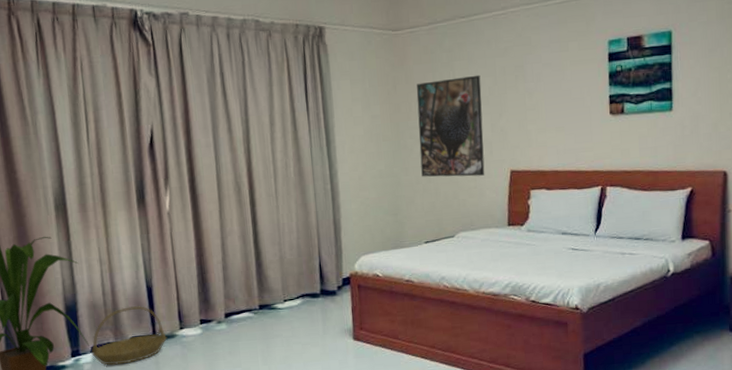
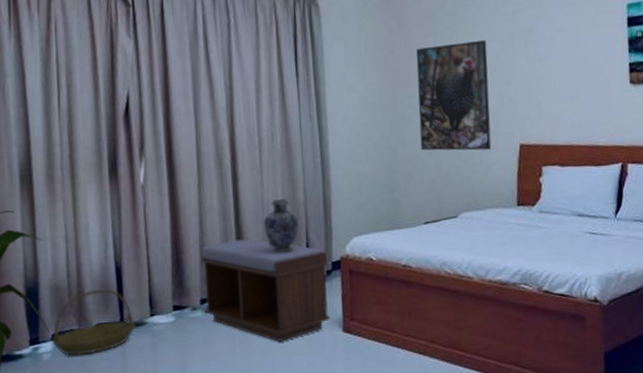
bench: none [224,259,342,349] -> present [201,239,331,341]
decorative vase: none [280,222,312,271] -> present [263,199,299,253]

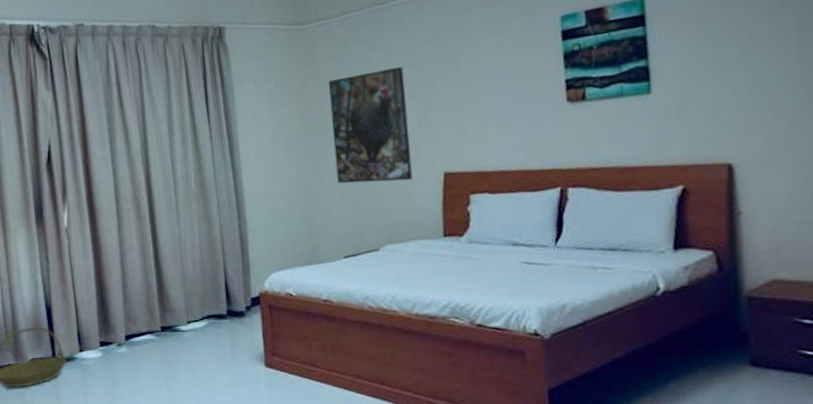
bench: present [201,239,331,341] -> none [124,277,252,376]
decorative vase: present [263,199,299,253] -> none [182,237,217,290]

